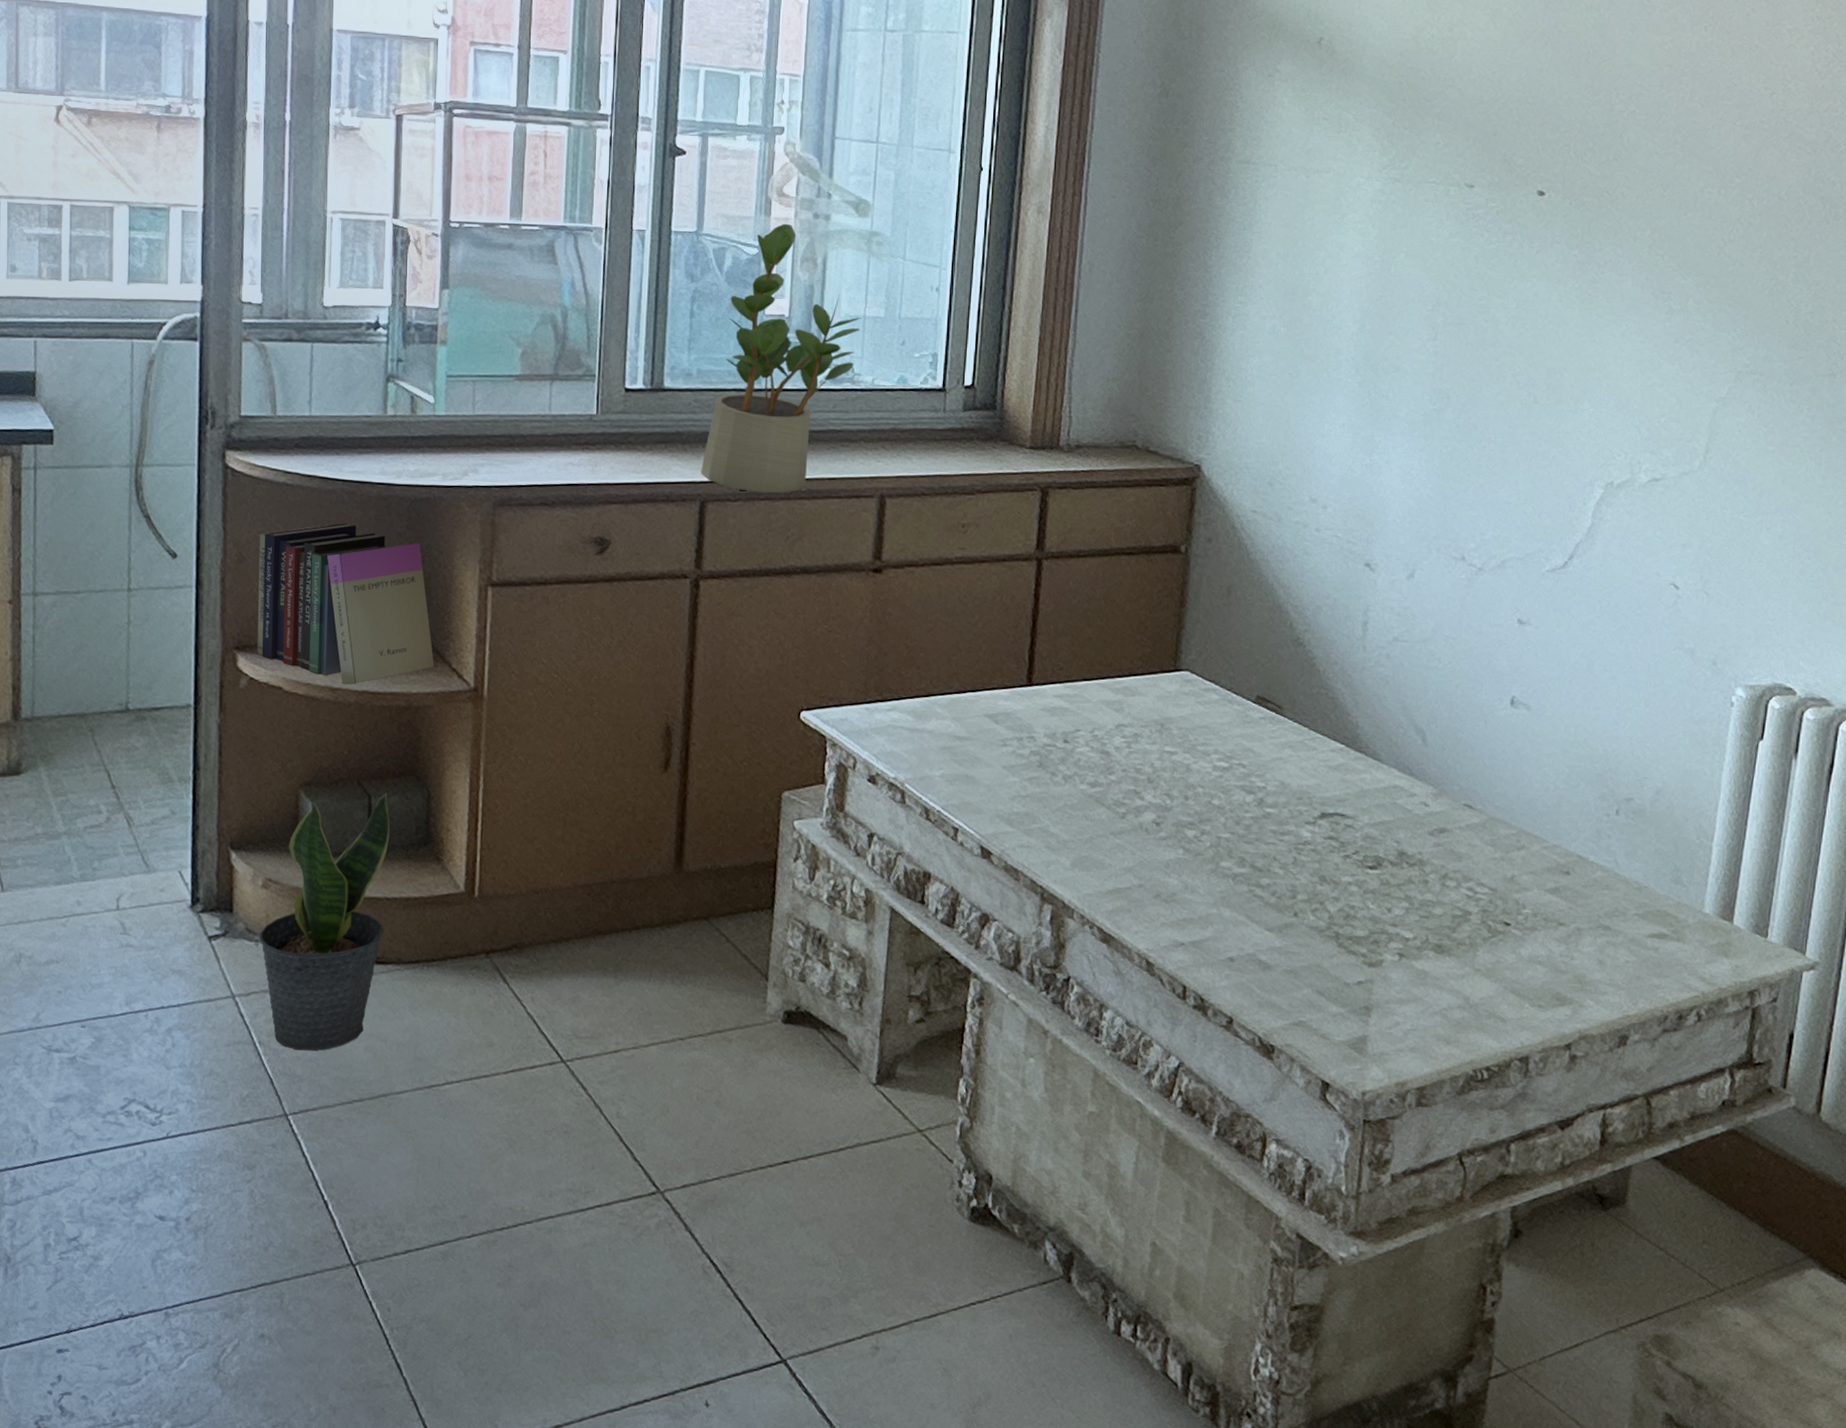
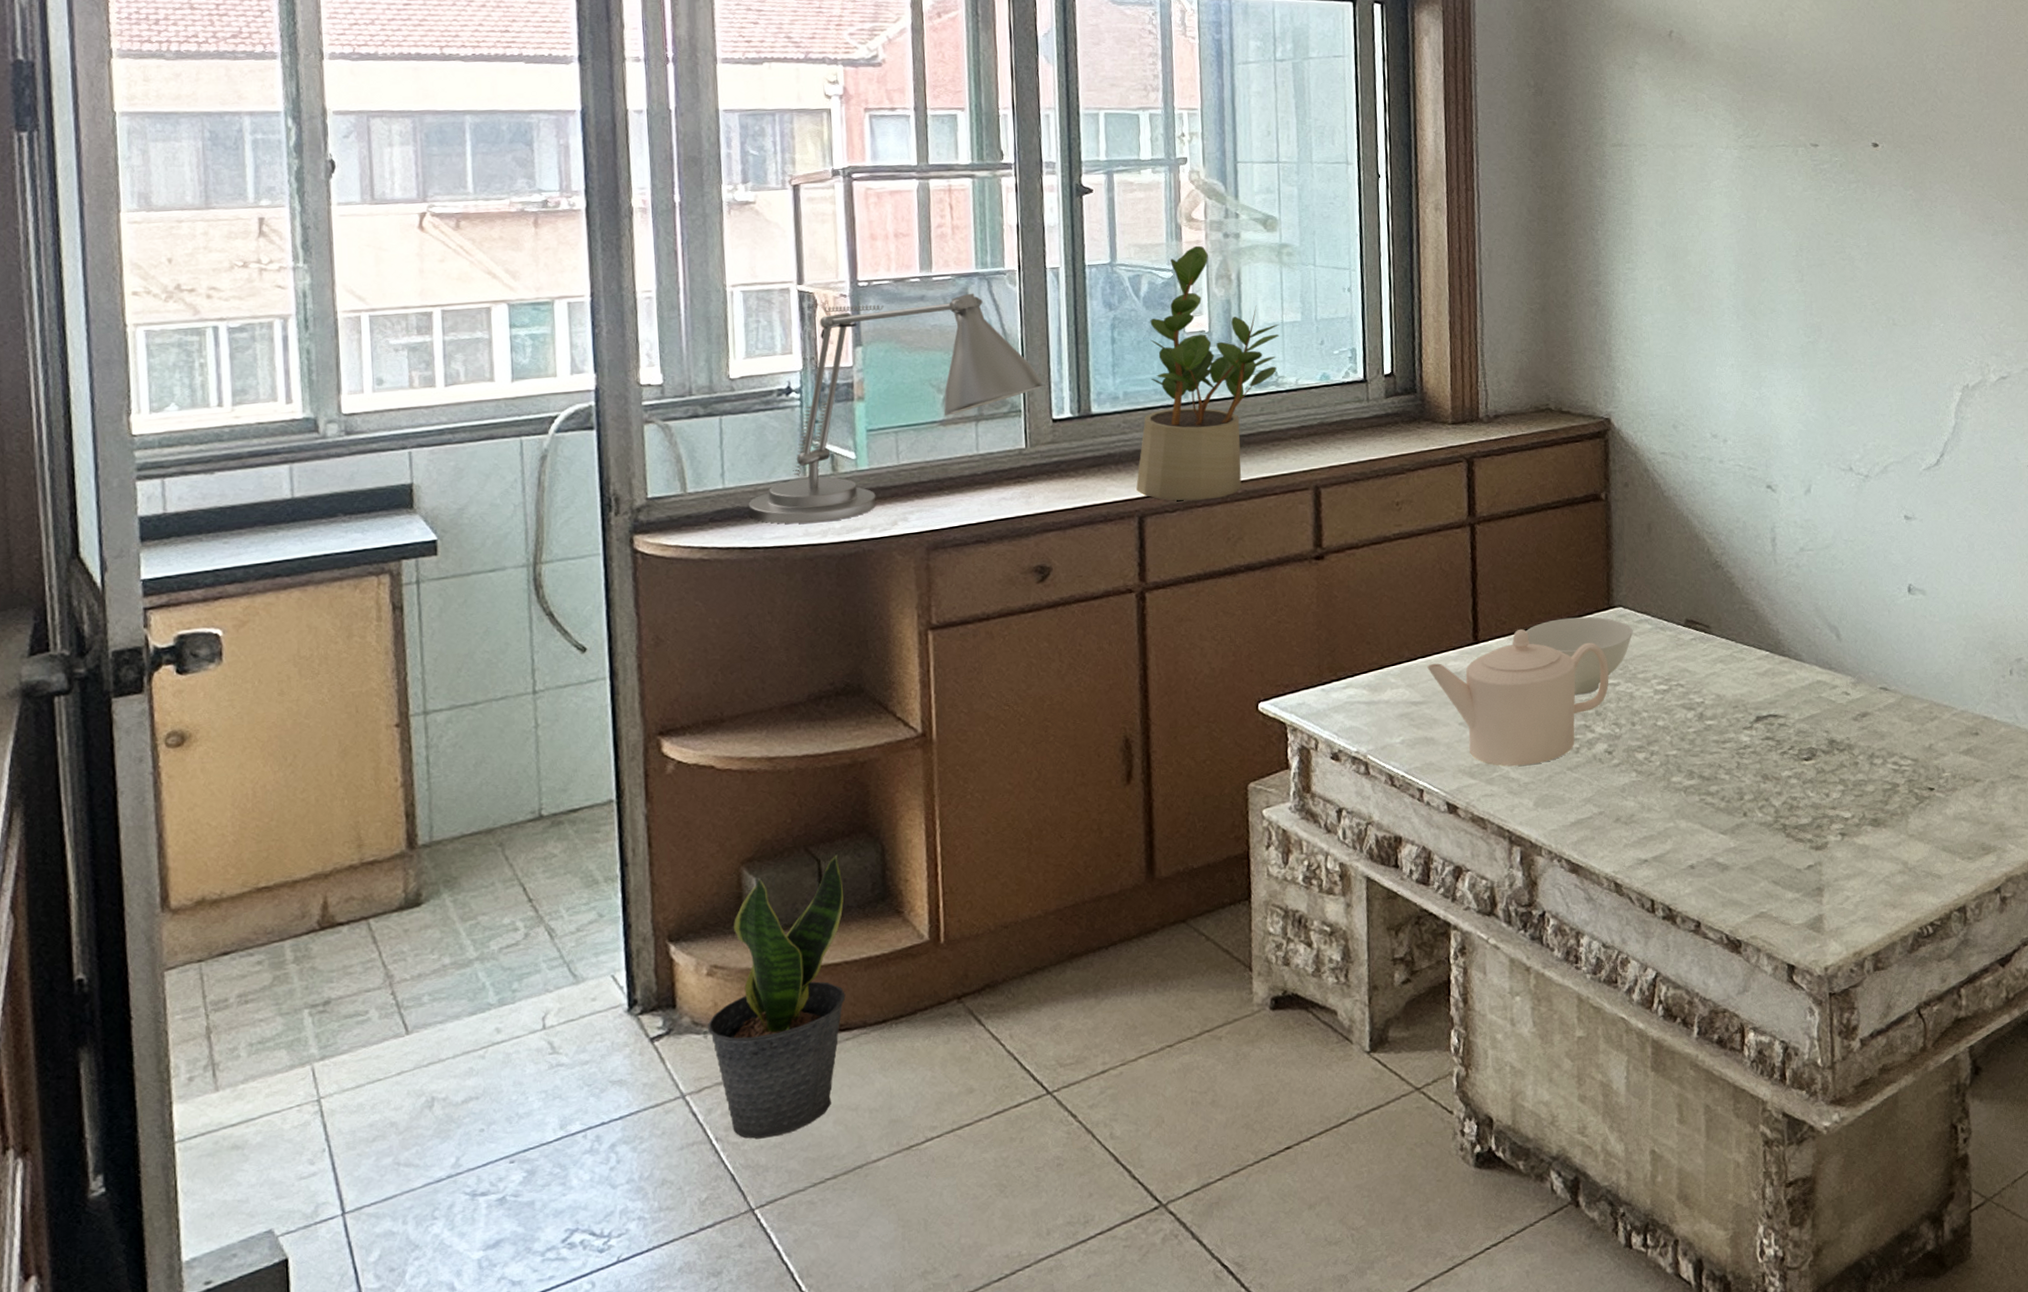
books: present [257,523,435,684] -> none [677,589,878,752]
desk lamp: none [331,244,621,463] -> present [748,293,1045,524]
teapot: none [976,678,1167,823] -> present [1427,629,1609,767]
bowl: none [1083,673,1198,758] -> present [1525,617,1633,695]

